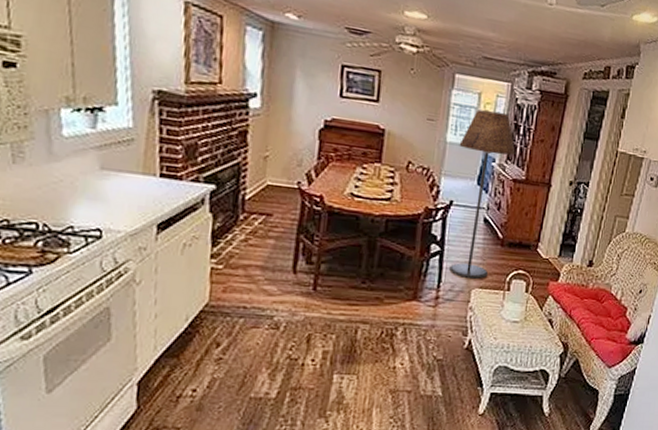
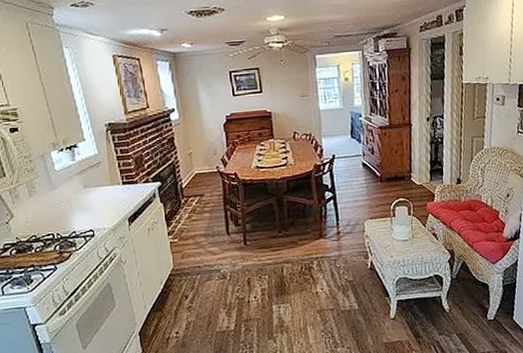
floor lamp: present [449,109,516,279] -> none [330,76,377,214]

